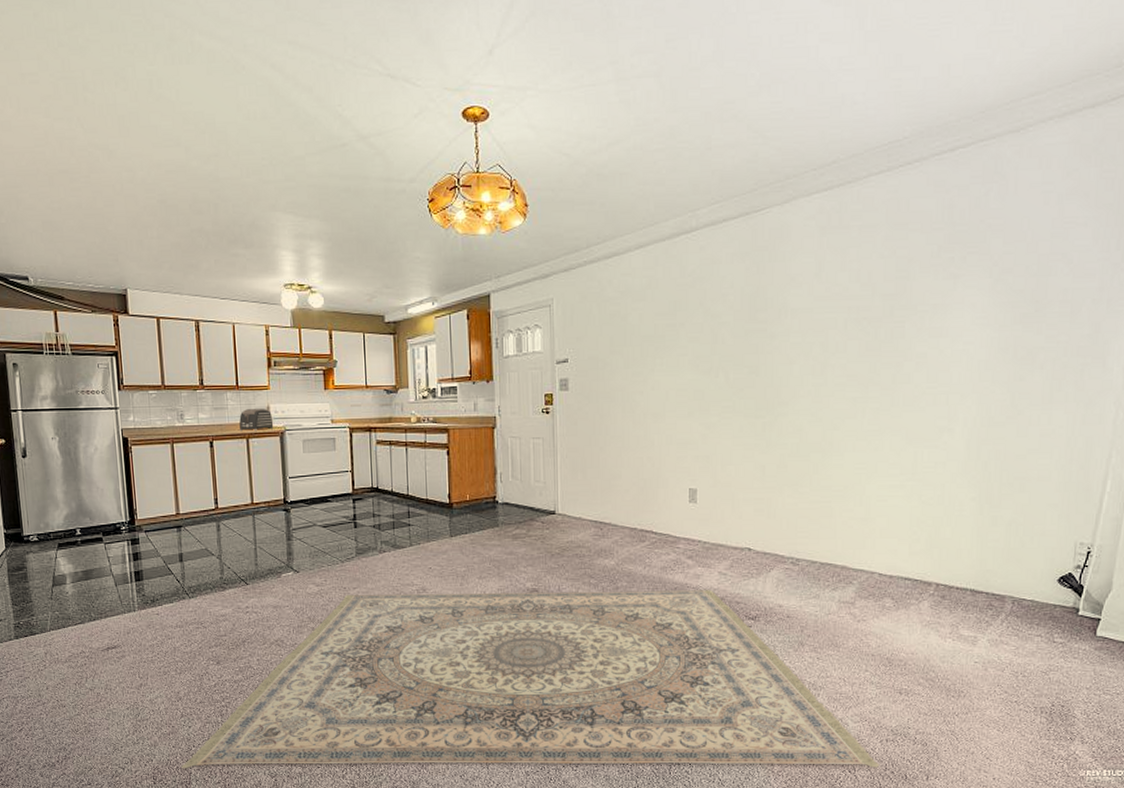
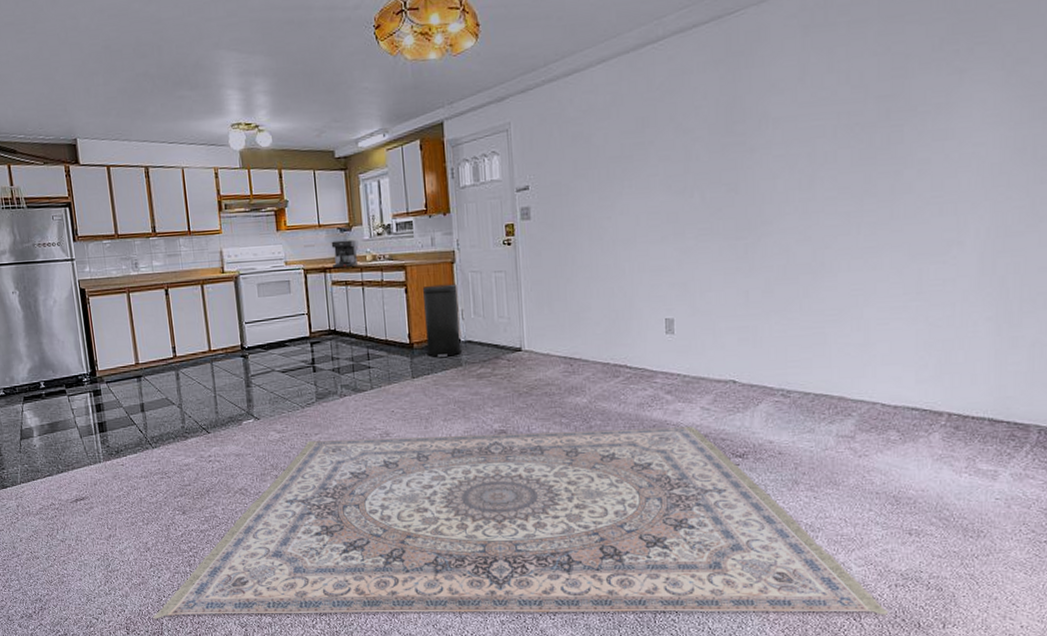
toaster: present [239,409,274,432] -> none [193,253,228,278]
coffee maker: none [377,401,402,429] -> present [331,239,358,269]
pedal bin: none [464,448,498,518] -> present [423,283,461,358]

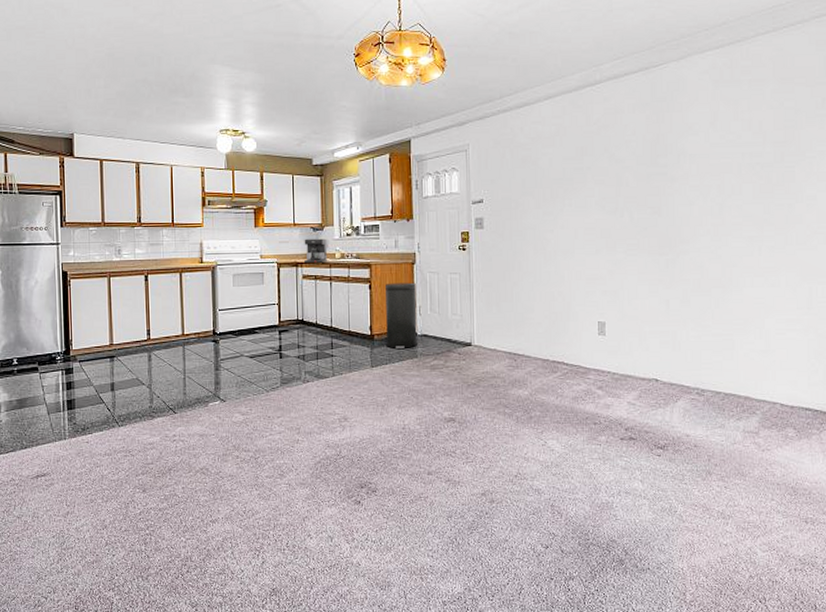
area rug: present [153,426,889,619] -> none [103,420,790,599]

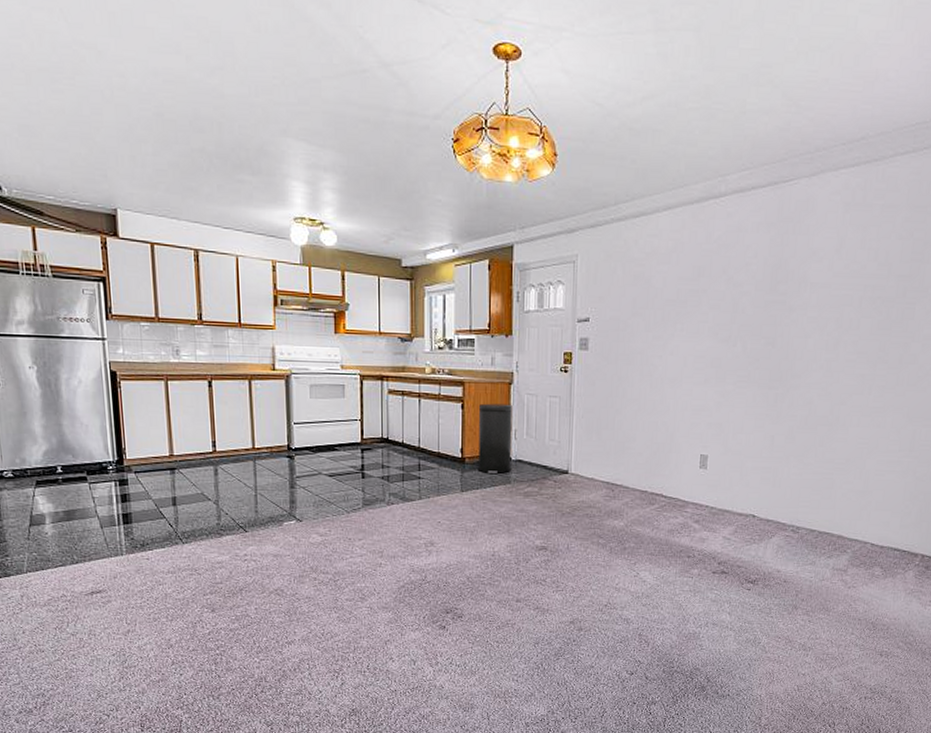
coffee maker: present [303,238,327,264] -> none [389,350,416,378]

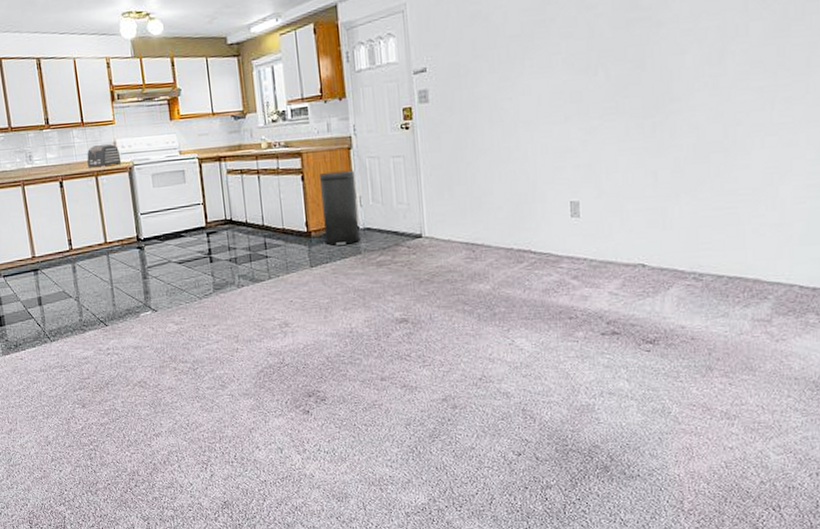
toaster: none [240,349,279,373] -> present [86,144,122,170]

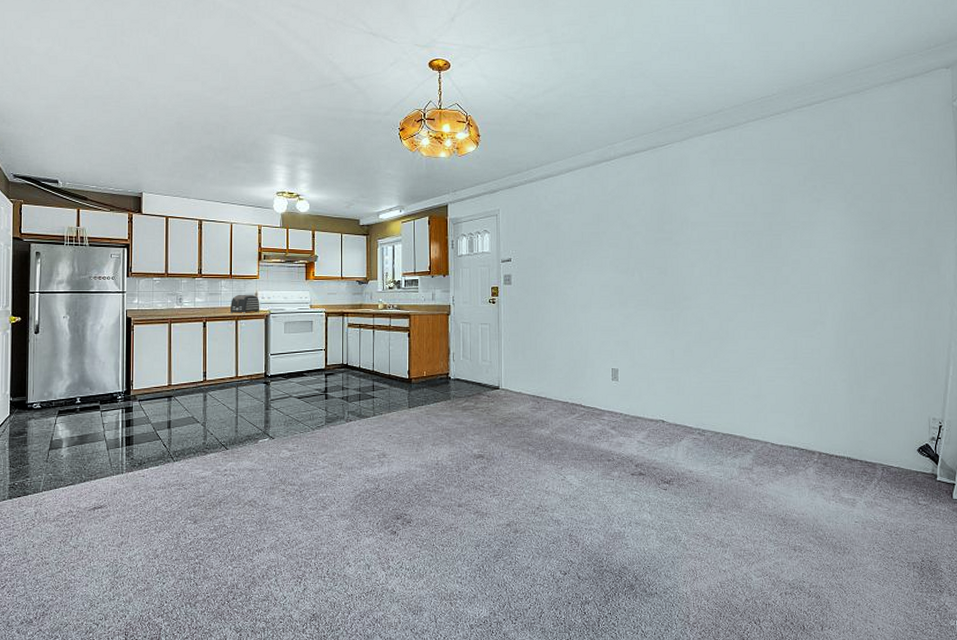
pedal bin: present [320,170,360,246] -> none [423,331,451,392]

